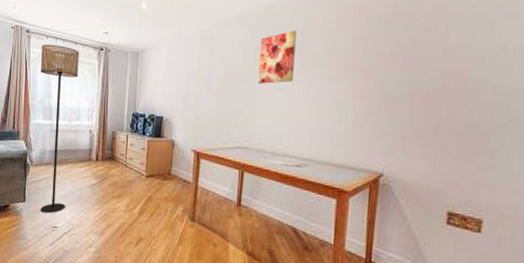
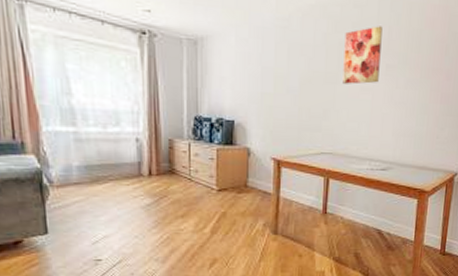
floor lamp: present [40,44,80,214] -> none [46,19,111,245]

